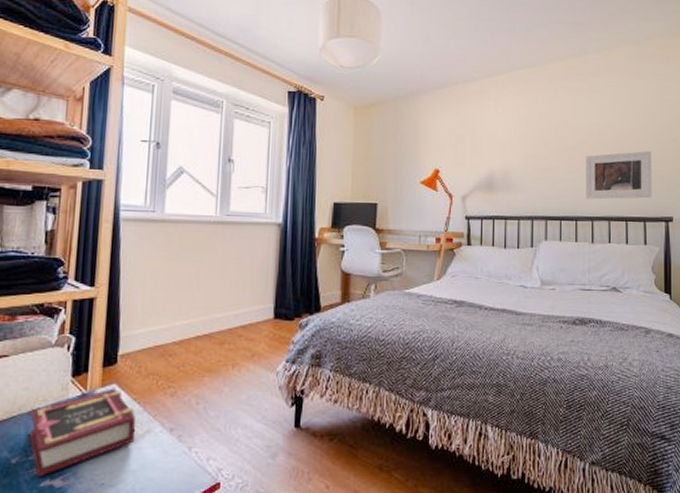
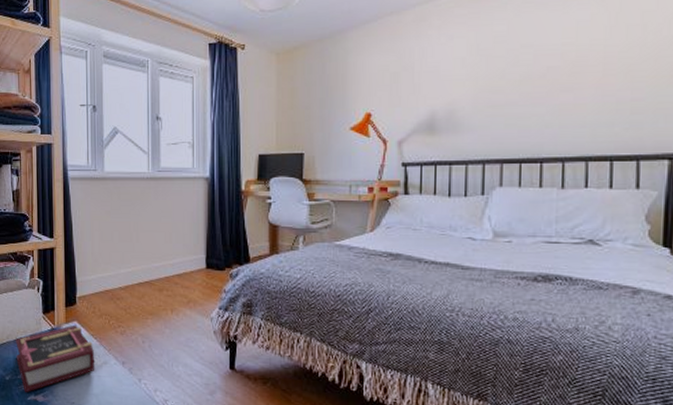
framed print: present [586,150,652,200] -> none [555,70,653,137]

